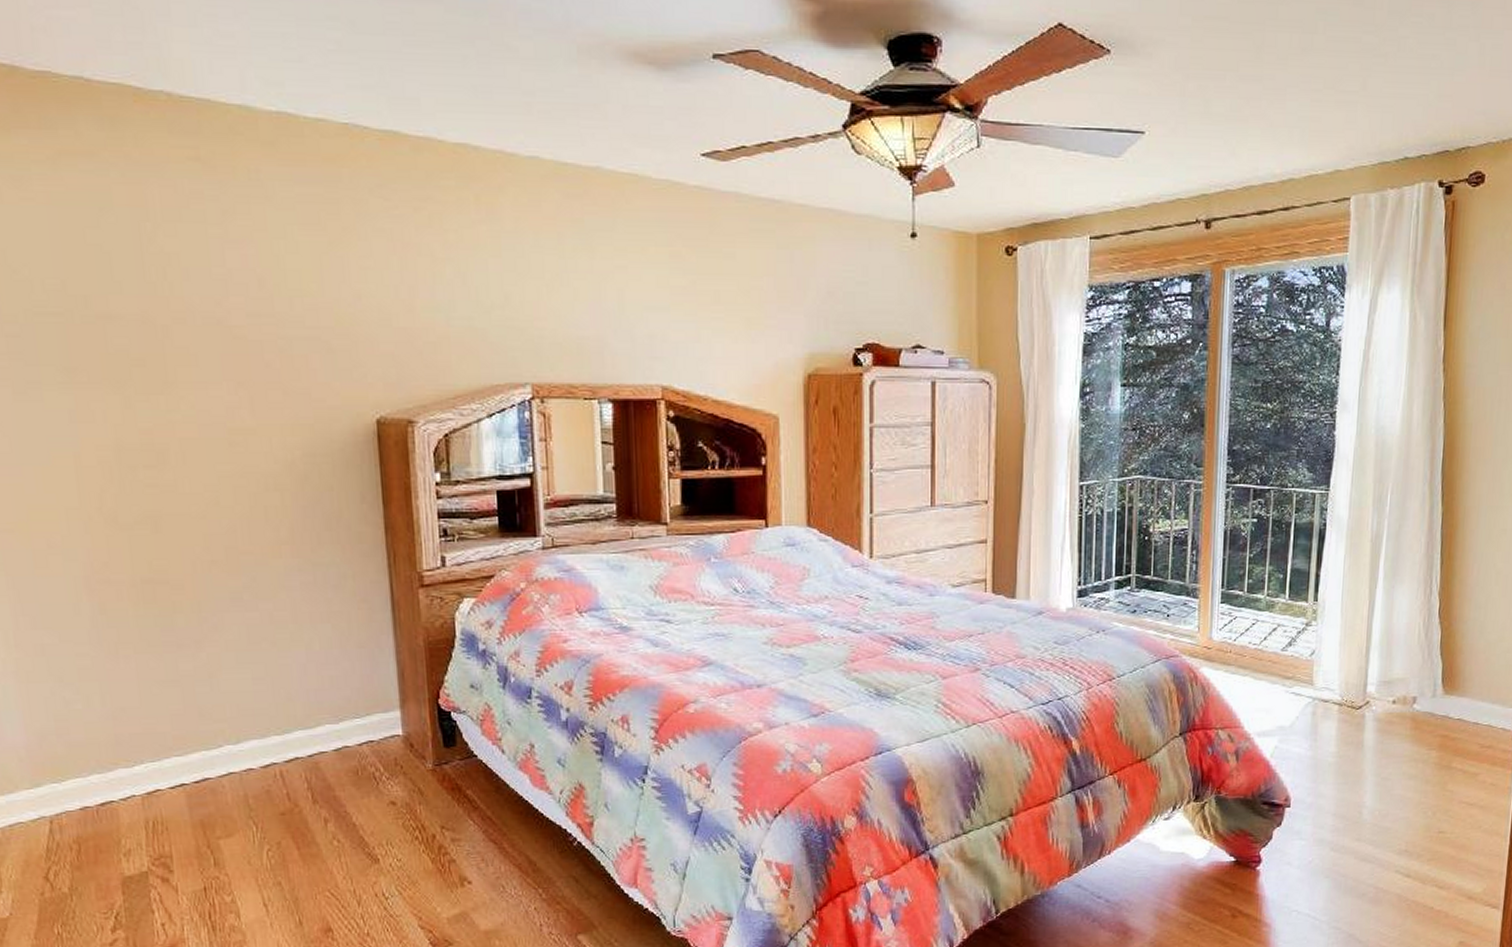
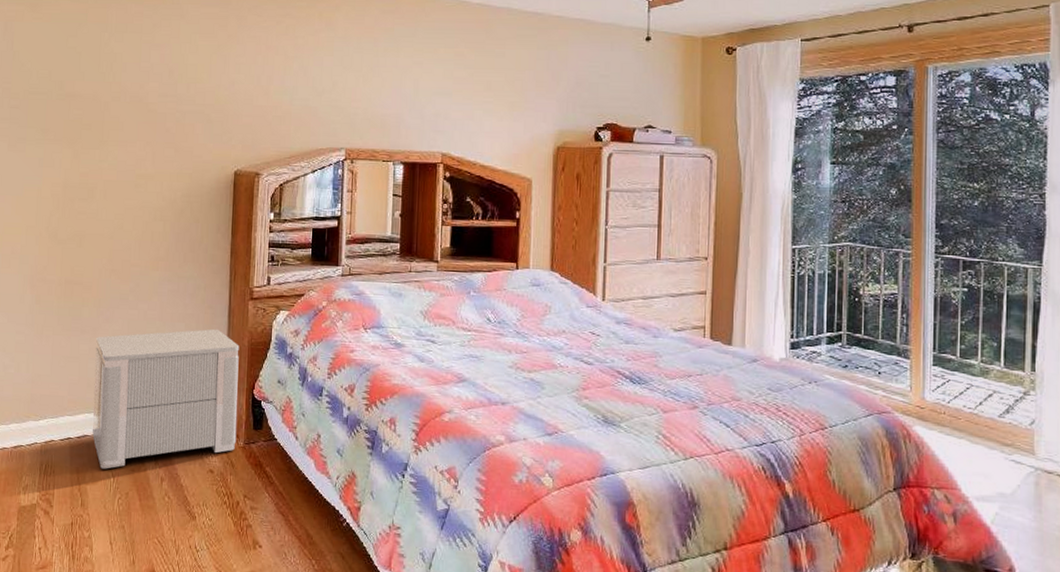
nightstand: none [202,627,423,818] -> present [92,328,240,469]

